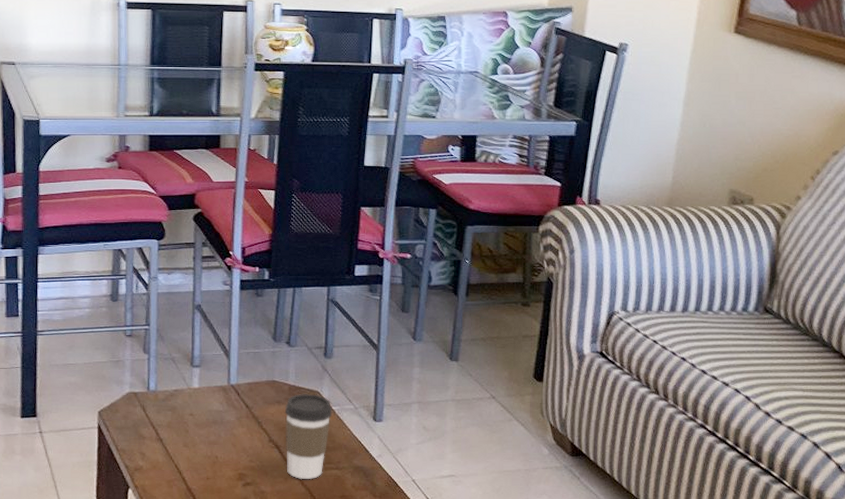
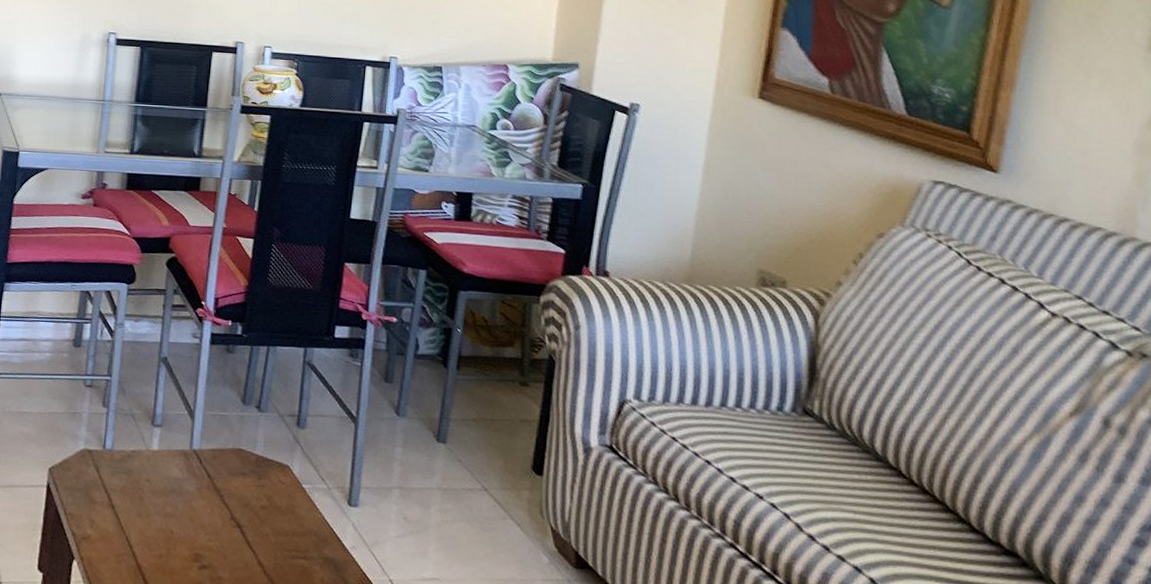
coffee cup: present [284,393,332,479] -> none [248,466,303,568]

